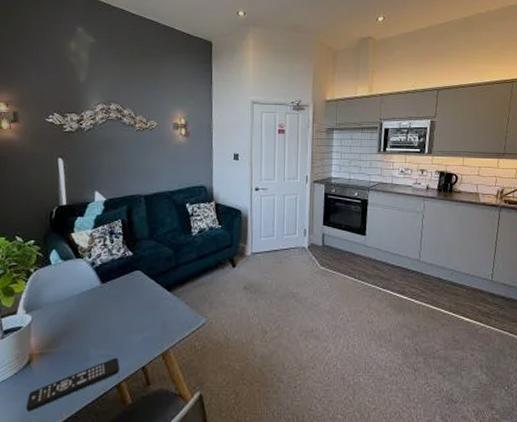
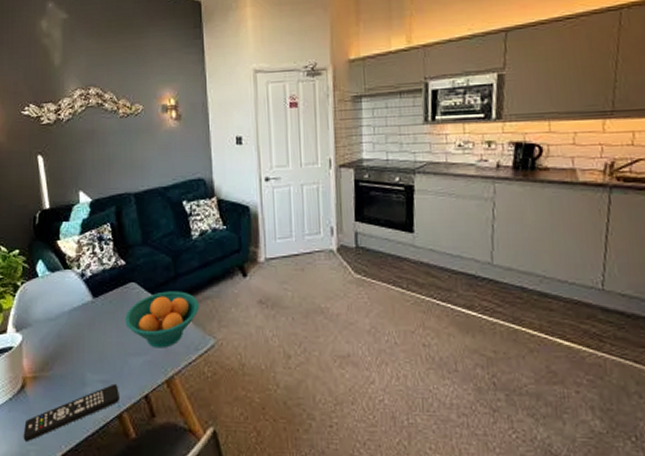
fruit bowl: none [129,278,194,326] -> present [125,291,199,348]

